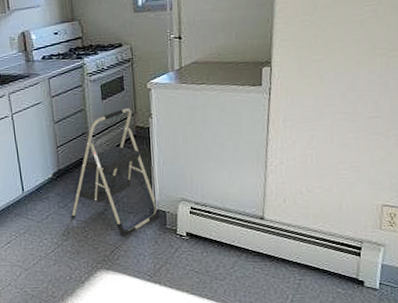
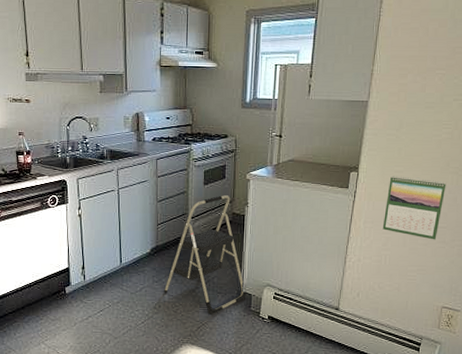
calendar: none [305,64,375,132] -> present [382,176,446,240]

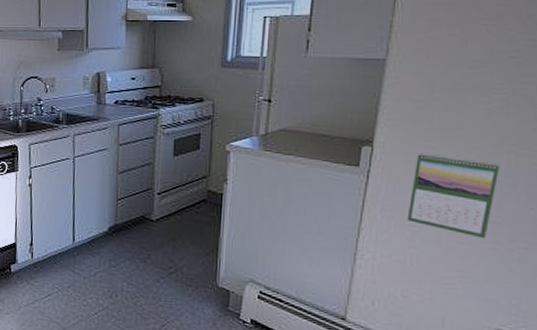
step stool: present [163,195,247,316] -> none [121,169,224,313]

